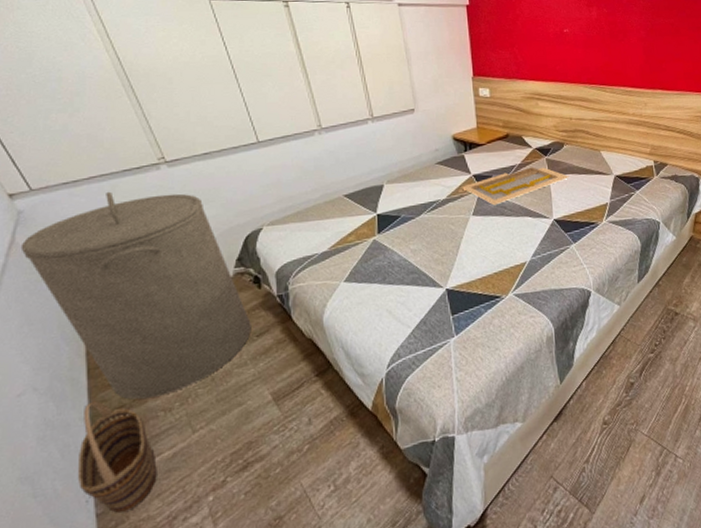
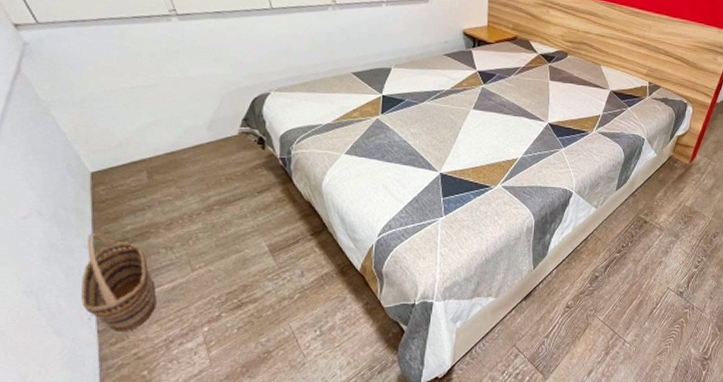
laundry hamper: present [20,191,251,399] -> none [26,35,253,235]
serving tray: present [461,167,569,206] -> none [465,71,568,103]

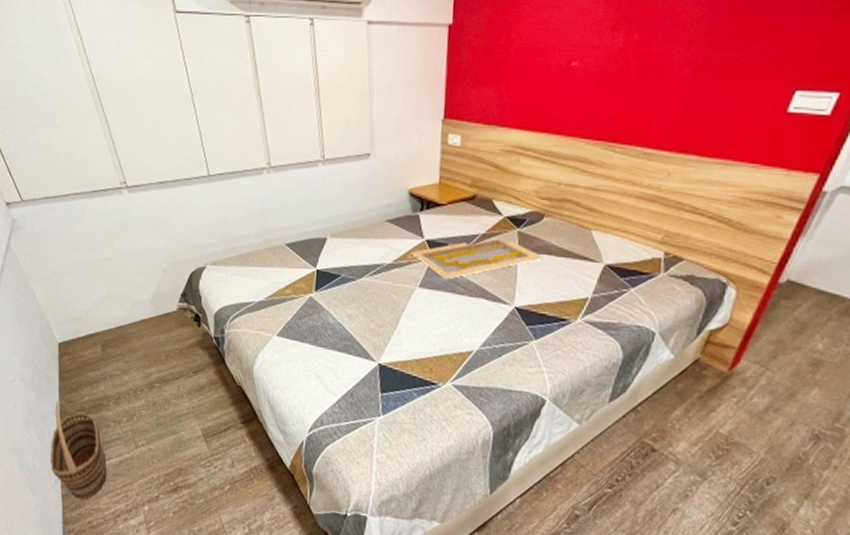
serving tray: none [465,71,568,103] -> present [410,239,544,280]

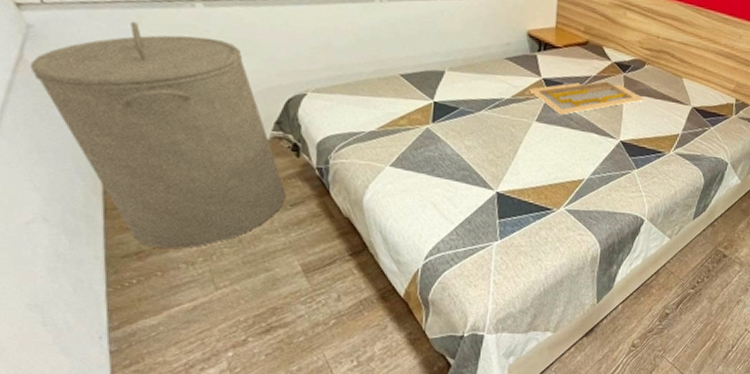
laundry hamper: none [14,210,190,409] -> present [30,21,286,248]
basket: present [49,400,107,499] -> none [90,242,176,353]

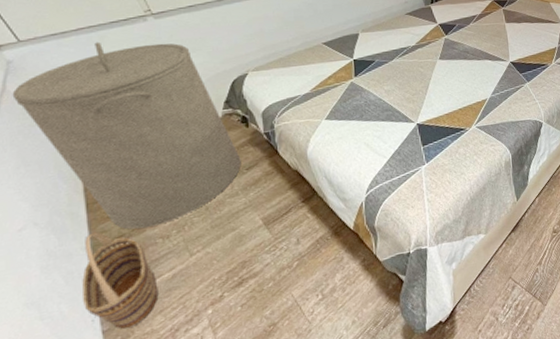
basket: none [90,242,176,353] -> present [81,232,159,329]
serving tray: present [528,81,645,115] -> none [428,16,523,51]

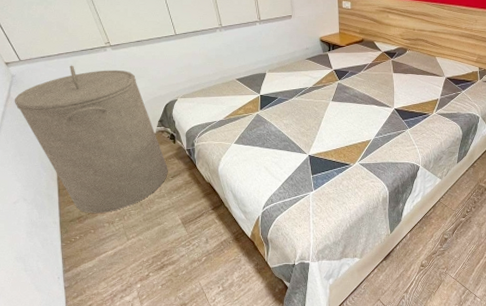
basket: present [81,232,159,329] -> none [52,211,104,288]

